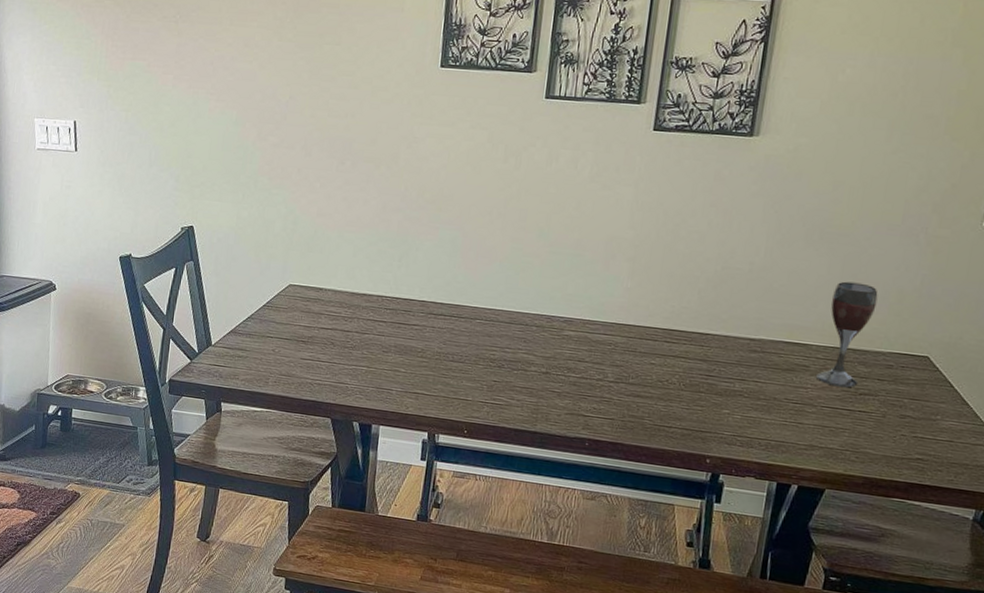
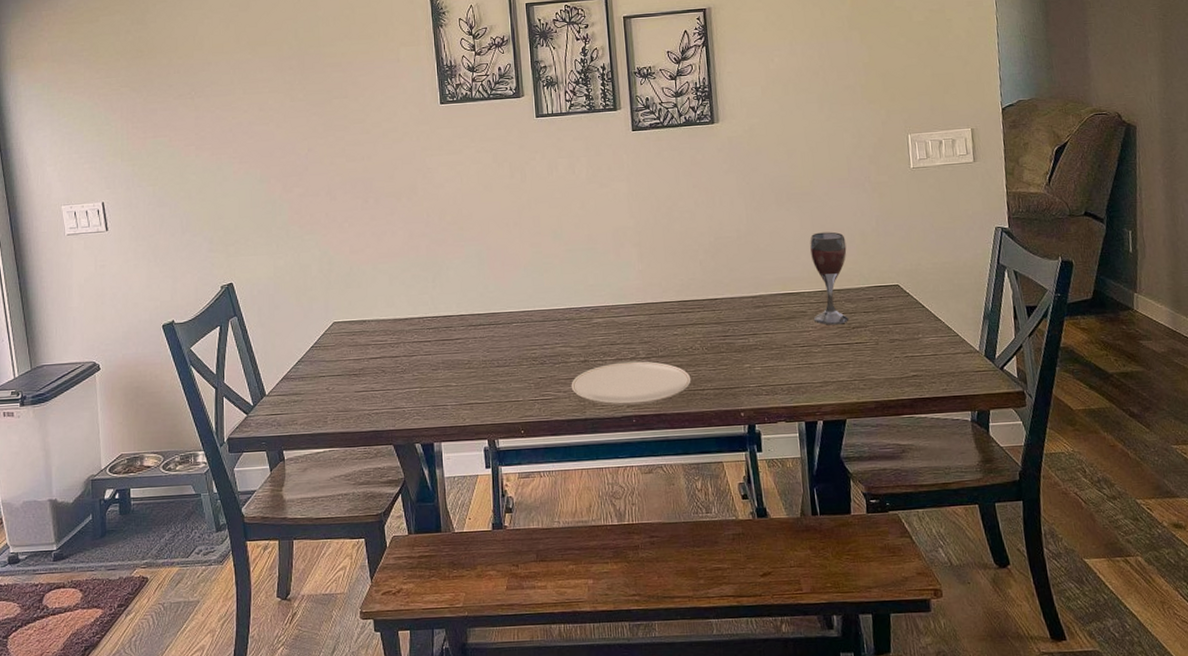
plate: none [526,380,660,430] -> present [571,361,691,406]

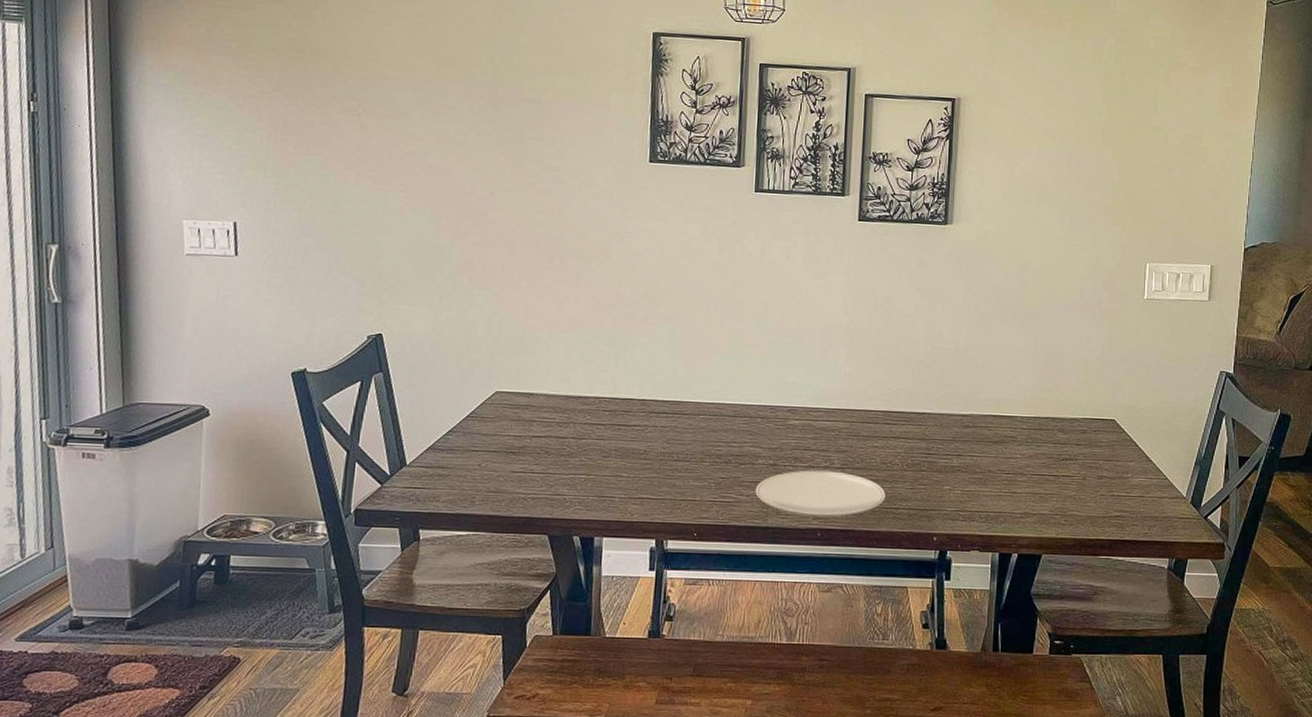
cup: present [809,231,849,325] -> none [1022,355,1067,455]

